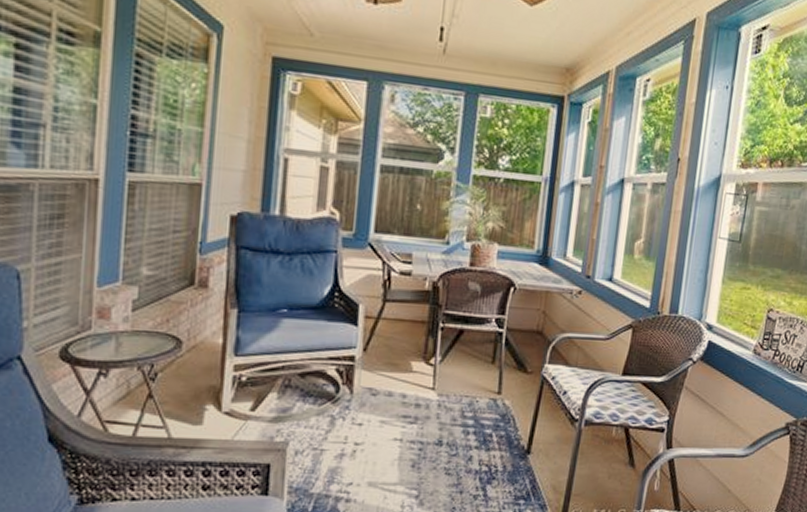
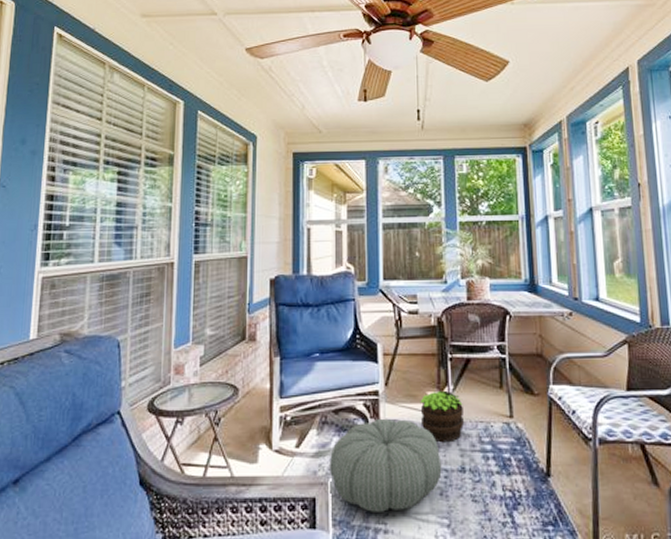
pouf: none [288,385,418,481] -> present [329,418,442,512]
potted plant: none [400,360,450,415] -> present [420,390,464,443]

